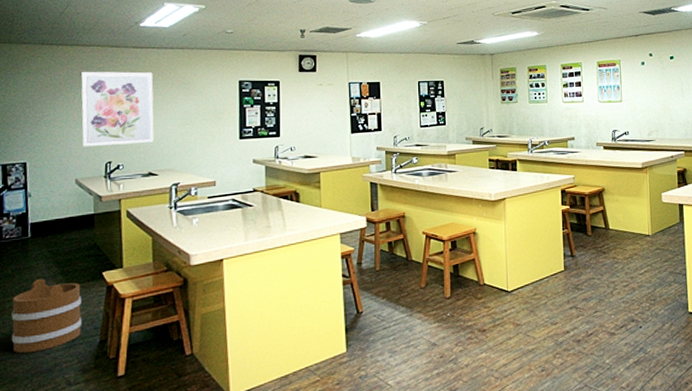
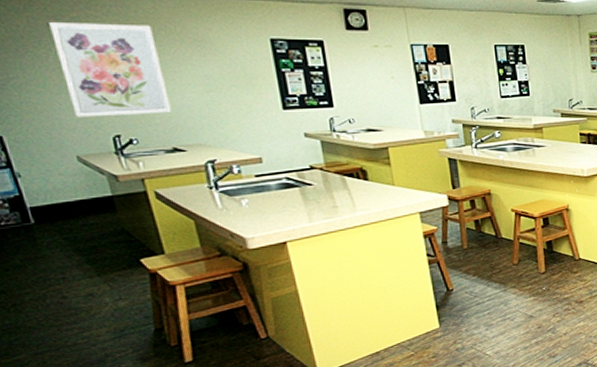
bucket: present [11,278,82,353] -> none [31,267,130,346]

